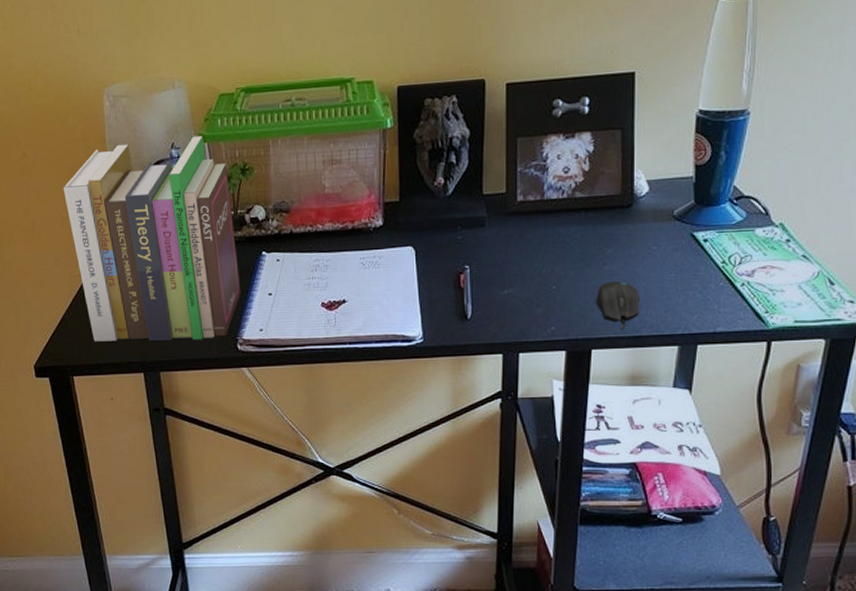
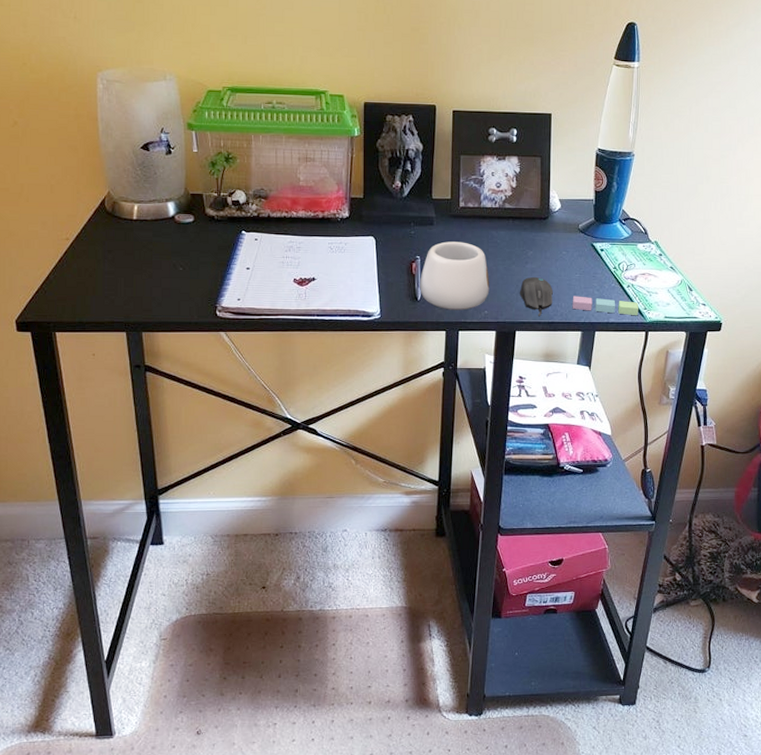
books: present [63,135,241,342] -> none [53,124,221,305]
mug: none [470,244,557,329] -> present [420,241,490,310]
sticky notes: none [665,301,758,322] -> present [572,296,639,316]

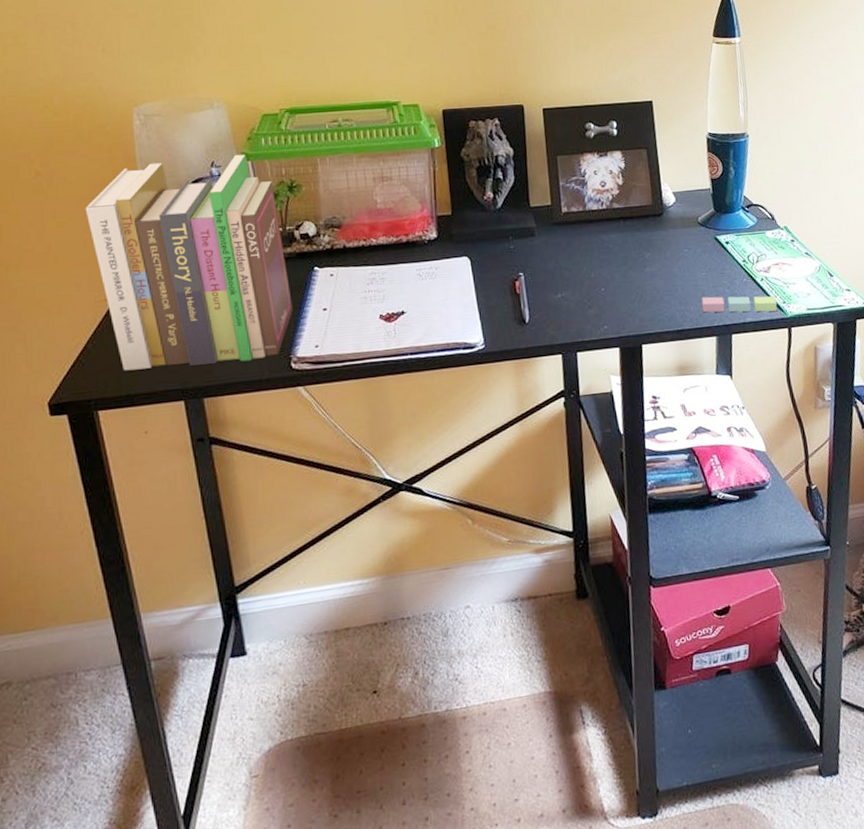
books: none [53,124,221,305] -> present [85,154,293,371]
mug: present [420,241,490,310] -> none [526,251,607,330]
computer mouse: present [519,276,554,317] -> none [640,280,680,326]

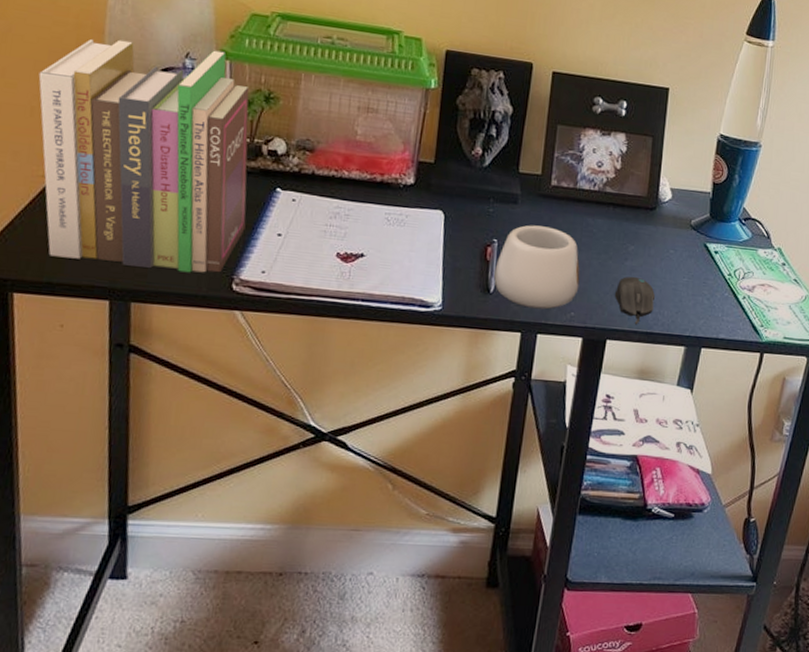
mug: none [526,251,607,330] -> present [494,225,580,310]
computer mouse: none [640,280,680,326] -> present [614,276,656,325]
sticky notes: present [701,296,778,313] -> none [676,303,755,334]

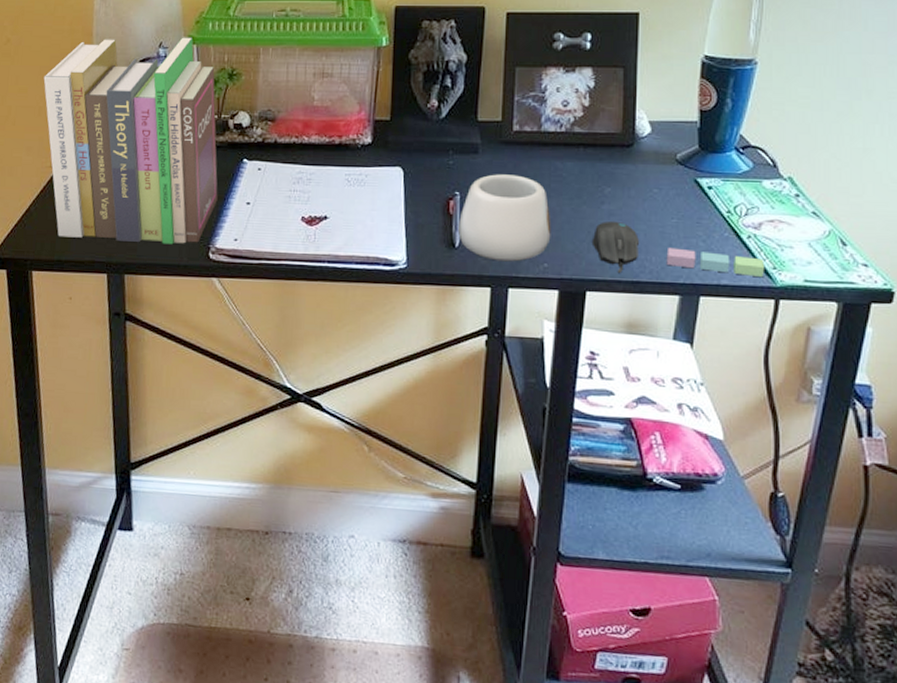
sticky notes: none [676,303,755,334] -> present [666,247,766,278]

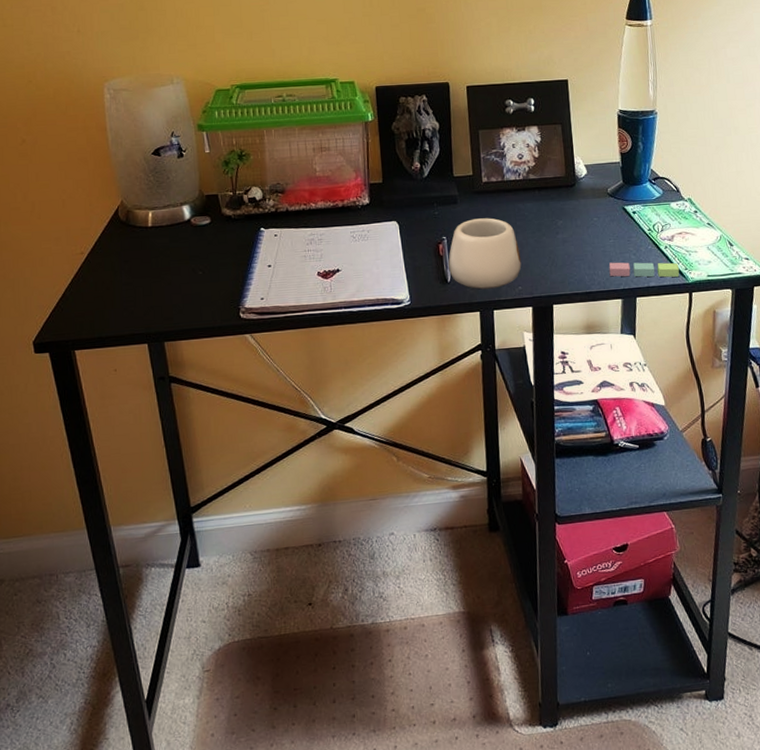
books: present [43,37,218,245] -> none [63,125,242,316]
computer mouse: present [591,220,640,274] -> none [552,246,589,288]

